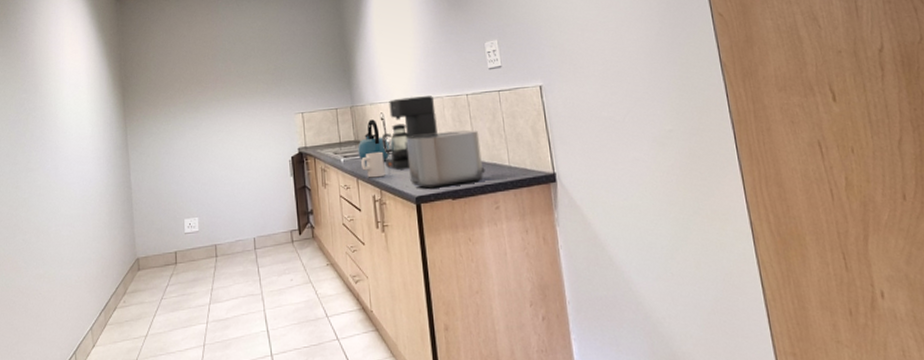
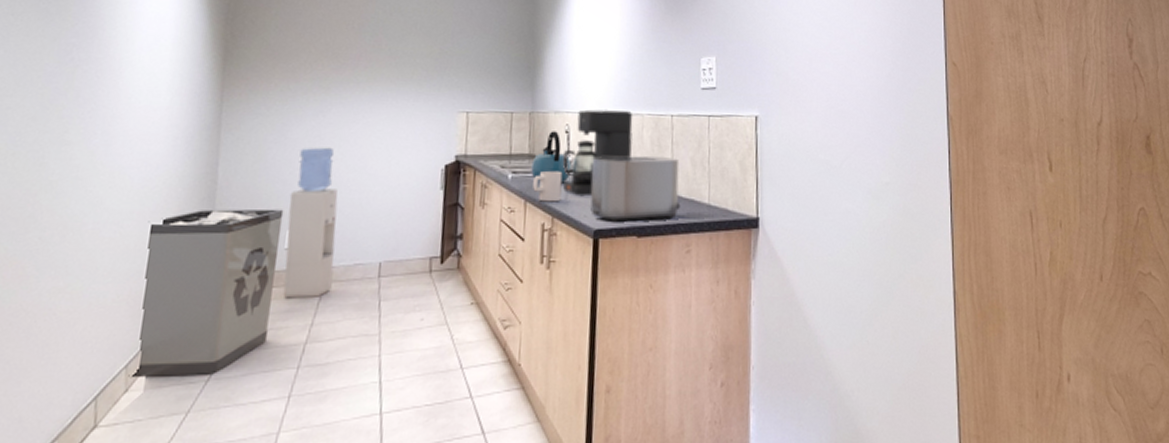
recycling bin: none [90,203,183,337] -> present [128,208,284,378]
water cooler: none [182,152,222,271] -> present [283,146,338,299]

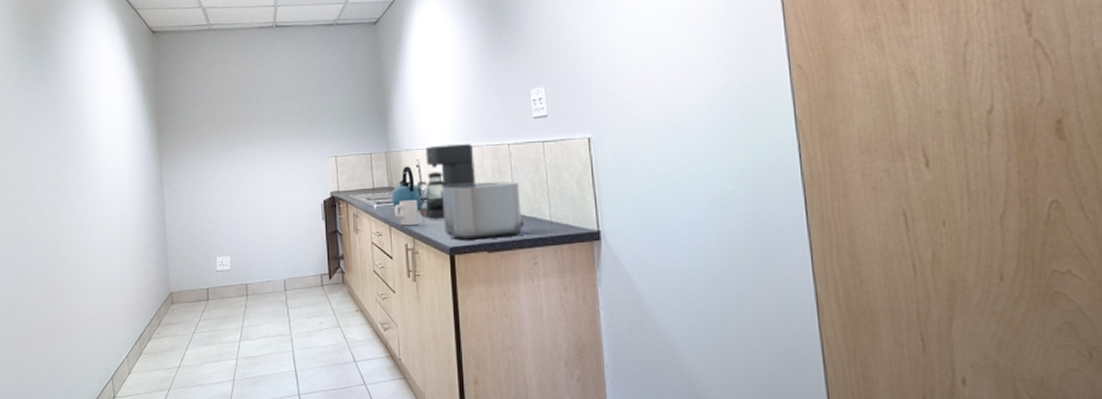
recycling bin: present [128,208,284,378] -> none [126,241,214,365]
water cooler: present [283,146,338,299] -> none [215,192,252,308]

